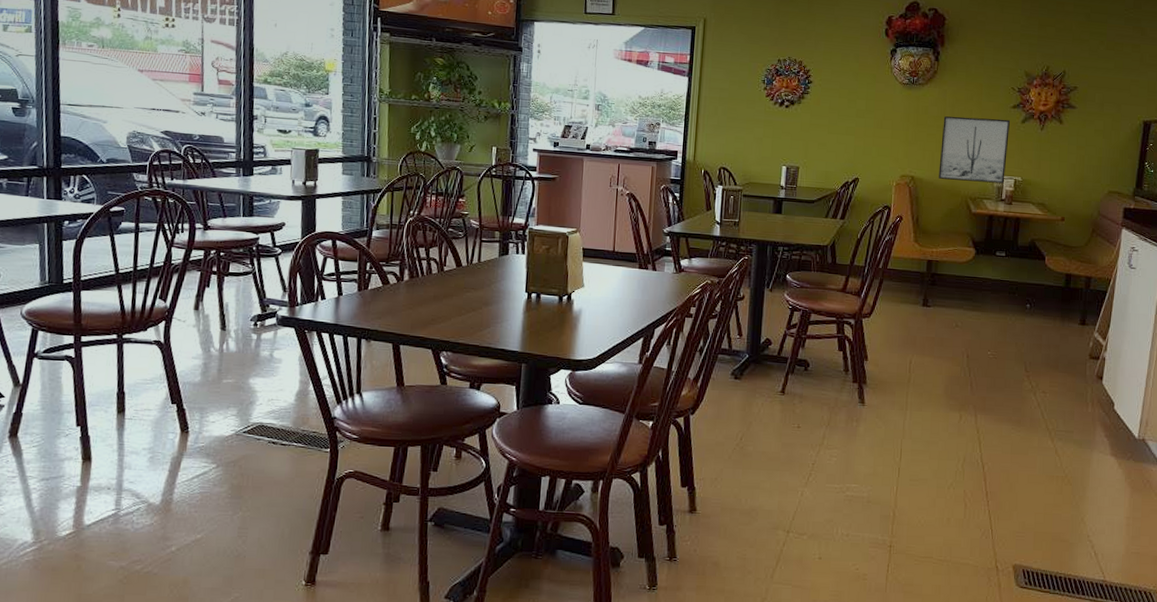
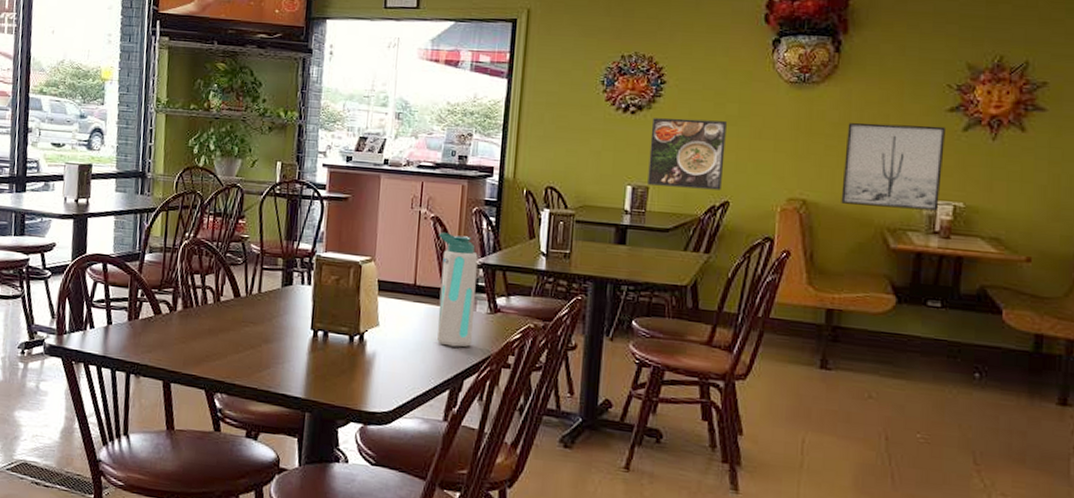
water bottle: none [632,205,666,302] -> present [436,231,478,348]
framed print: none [798,111,857,169] -> present [647,118,727,191]

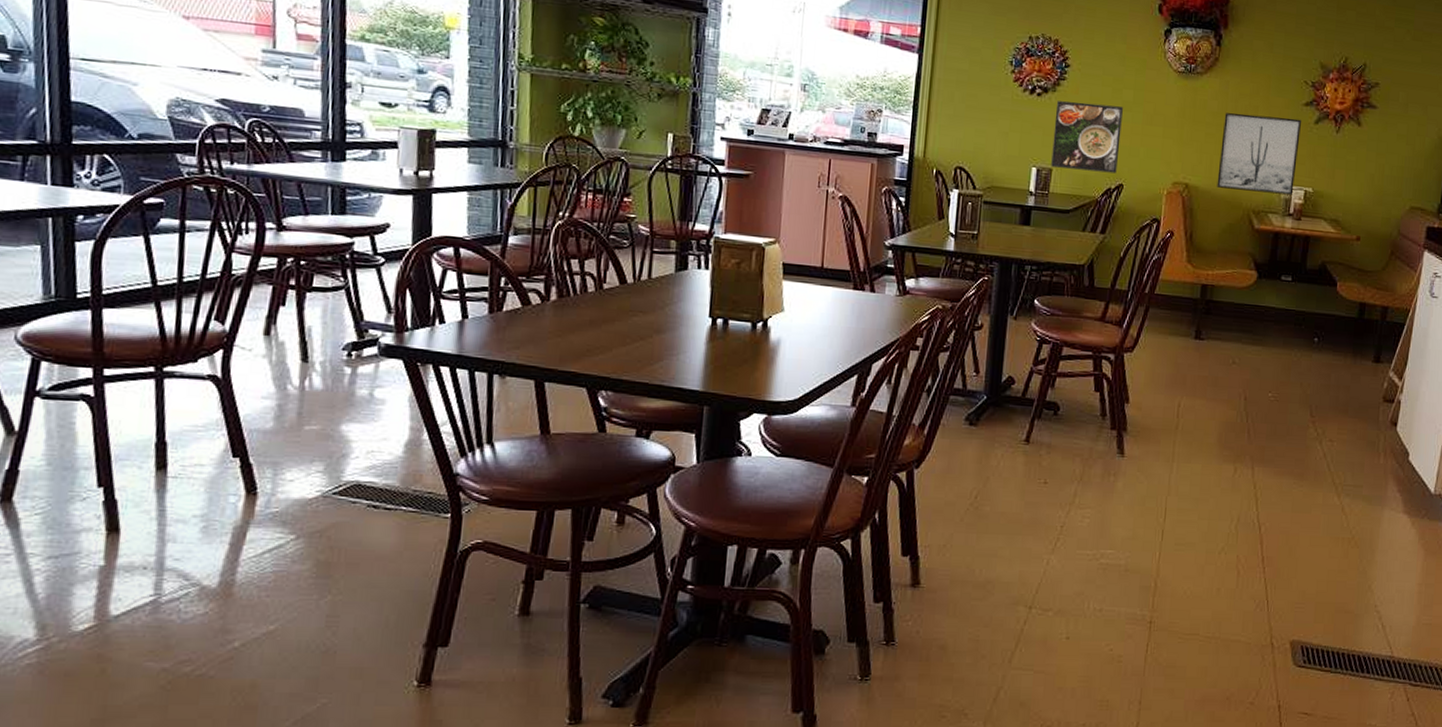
water bottle: present [436,231,478,348] -> none [844,211,887,331]

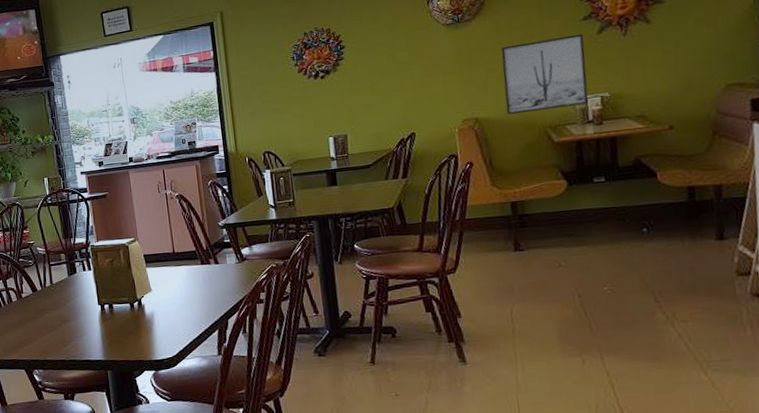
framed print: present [1051,101,1123,174] -> none [339,68,407,133]

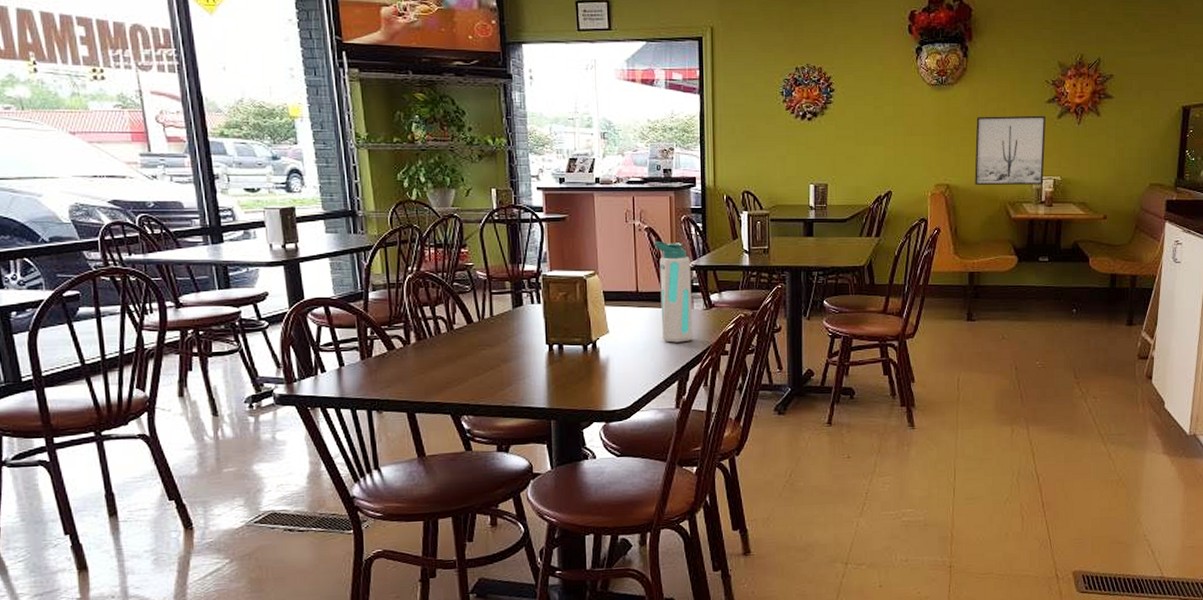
water bottle: none [185,205,229,296] -> present [654,240,694,343]

